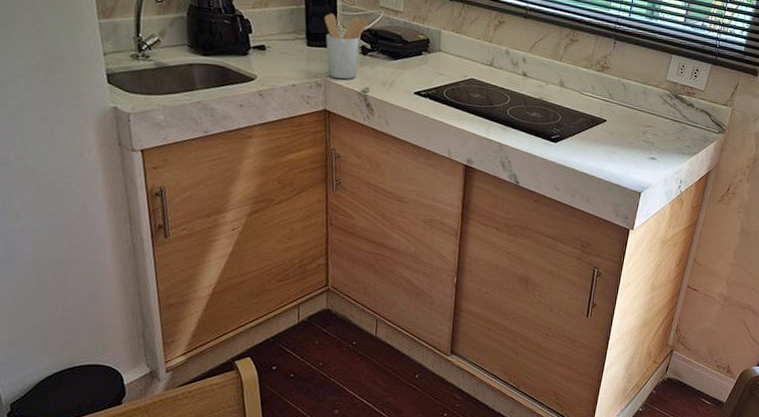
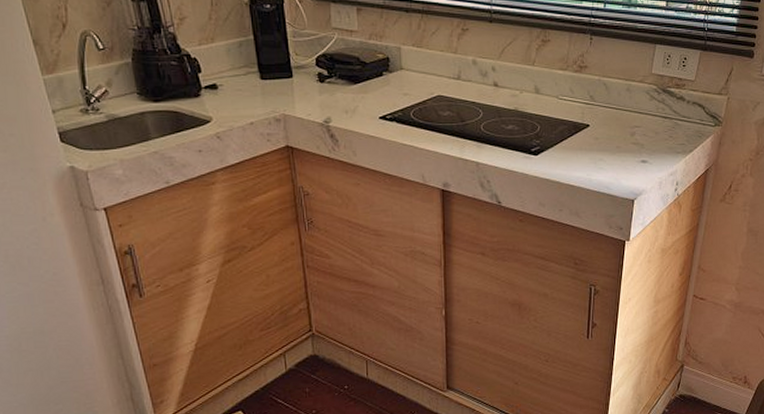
utensil holder: present [324,14,370,79] -> none [275,42,323,110]

